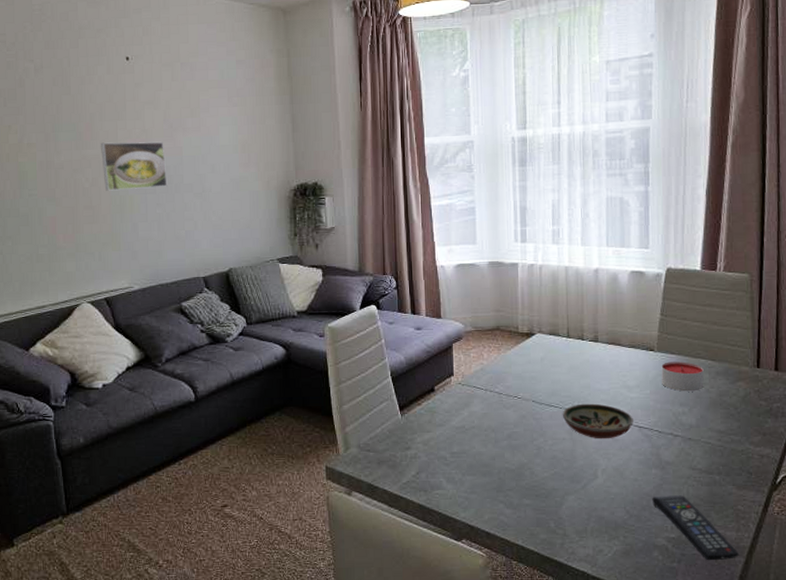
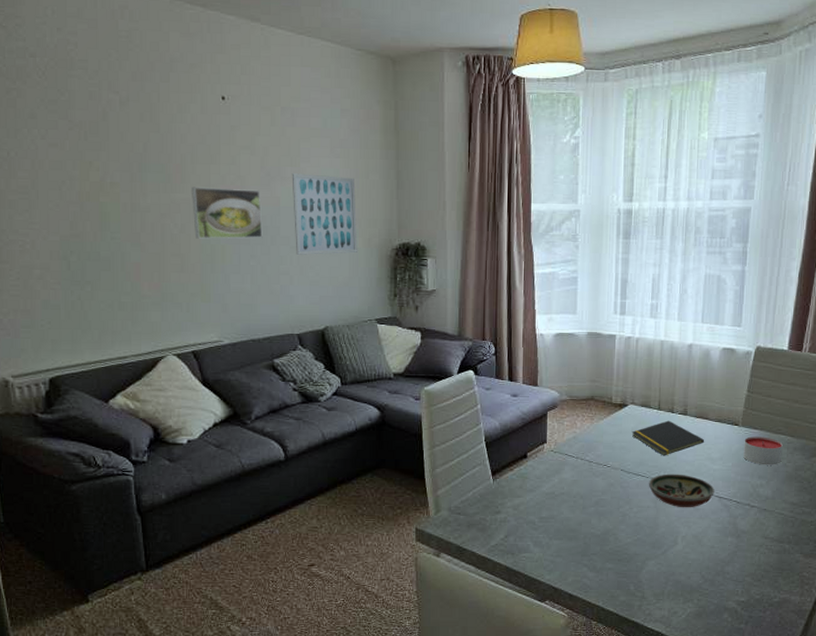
wall art: none [192,123,257,201] -> present [291,173,358,255]
notepad: none [541,348,619,385] -> present [631,420,705,456]
remote control: present [652,495,739,561] -> none [726,562,801,623]

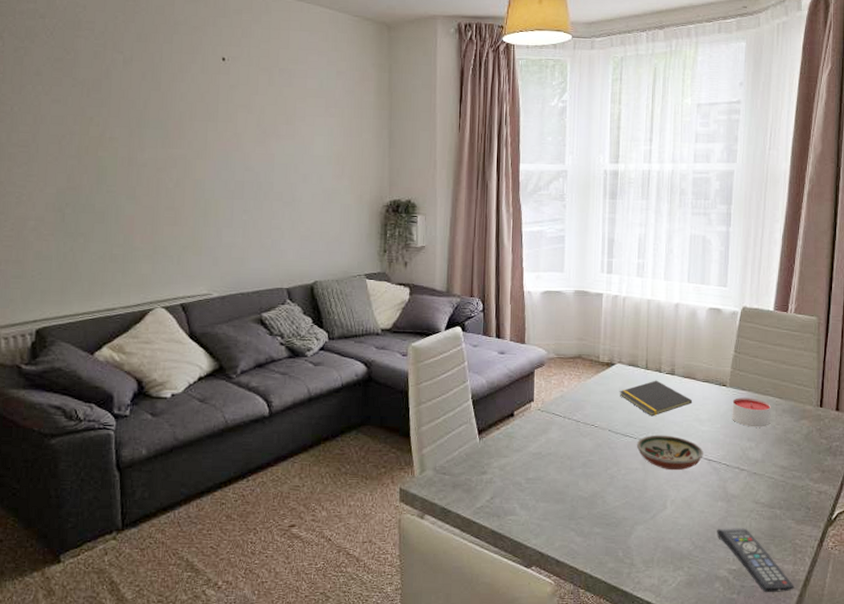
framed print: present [192,187,263,239] -> none [188,143,256,194]
wall art: present [291,173,358,255] -> none [287,131,349,211]
remote control: none [726,562,801,623] -> present [717,528,794,593]

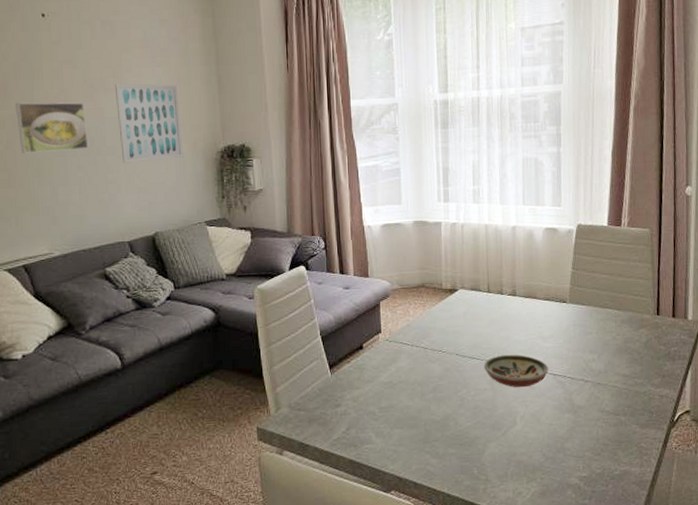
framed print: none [188,143,256,194] -> present [16,102,89,154]
wall art: none [287,131,349,211] -> present [114,84,183,163]
notepad: present [619,380,693,417] -> none [463,302,535,338]
remote control: present [717,528,794,593] -> none [566,436,642,496]
candle: present [732,397,771,428] -> none [573,312,611,340]

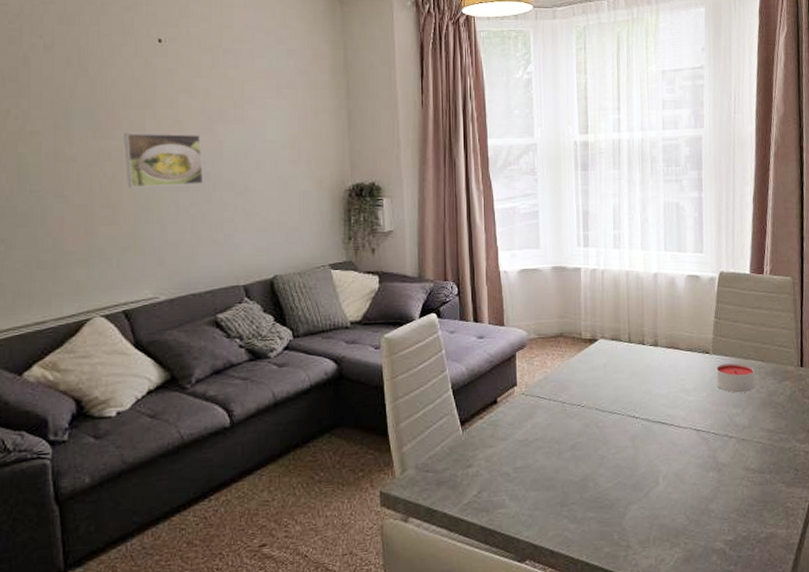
wall art: present [114,84,183,163] -> none [235,116,308,200]
decorative bowl: present [483,354,549,388] -> none [624,408,692,445]
candle: none [573,312,611,340] -> present [716,363,755,393]

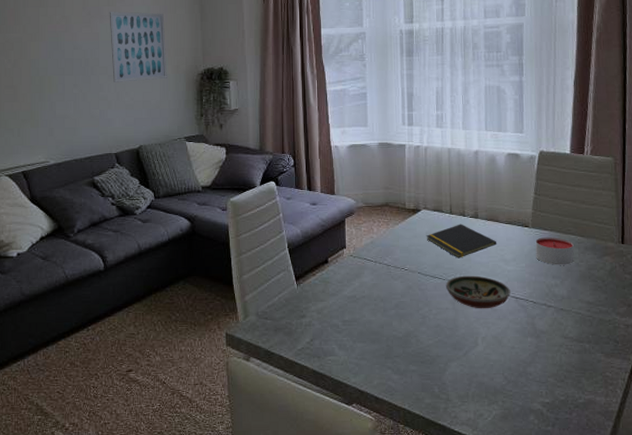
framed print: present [124,133,204,188] -> none [23,27,84,72]
wall art: none [235,116,308,200] -> present [109,11,167,82]
notepad: none [603,353,678,391] -> present [426,224,497,258]
decorative bowl: none [624,408,692,445] -> present [445,275,511,309]

